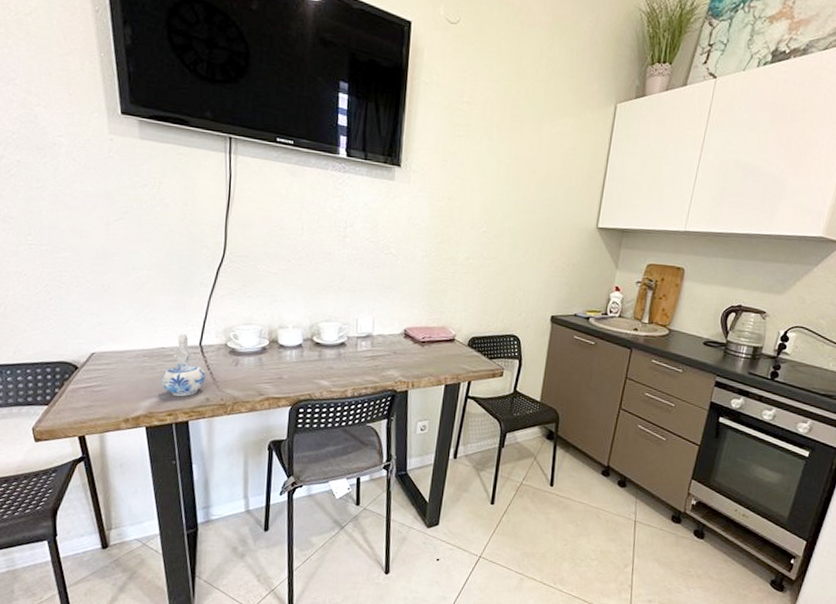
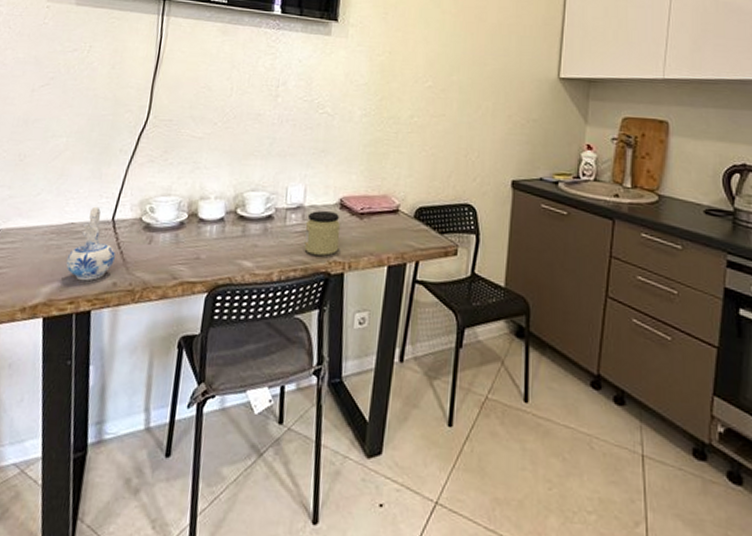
jar: none [374,339,404,377] -> present [304,211,340,256]

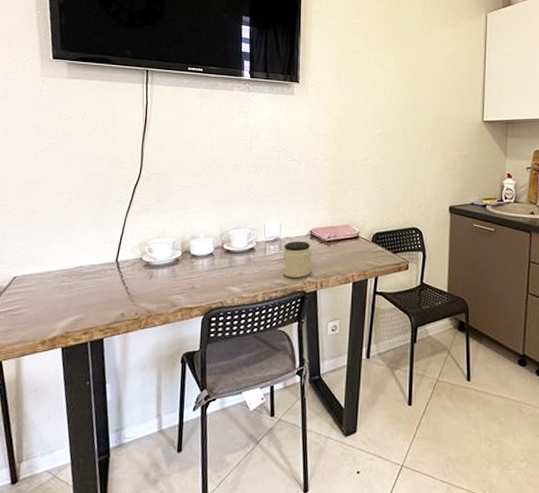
ceramic pitcher: present [65,206,115,282] -> none [78,251,121,314]

